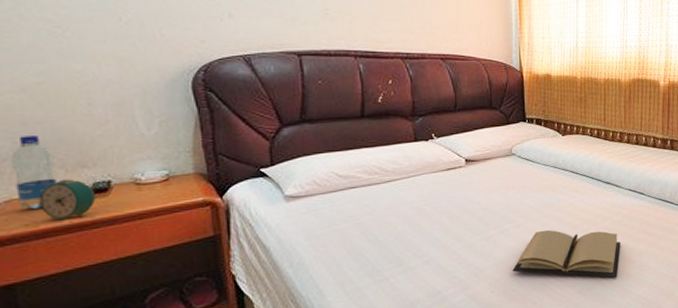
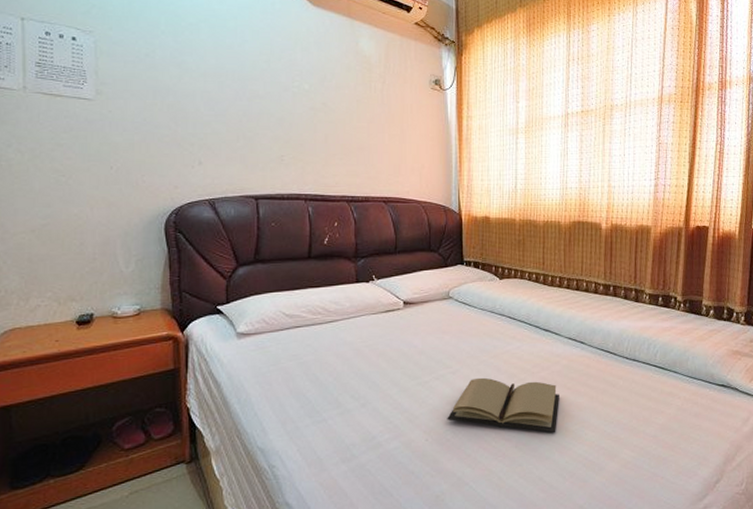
bottle: present [11,135,58,210] -> none [18,271,52,338]
alarm clock: present [39,179,96,219] -> none [36,311,80,348]

